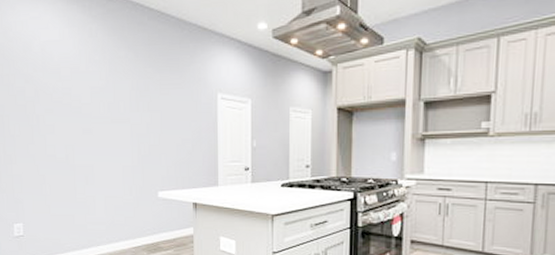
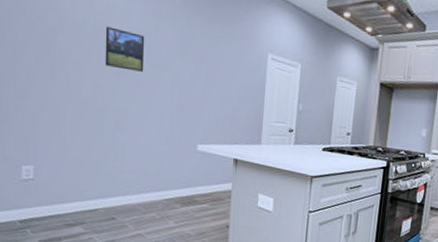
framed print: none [71,90,106,128] -> present [105,26,145,72]

